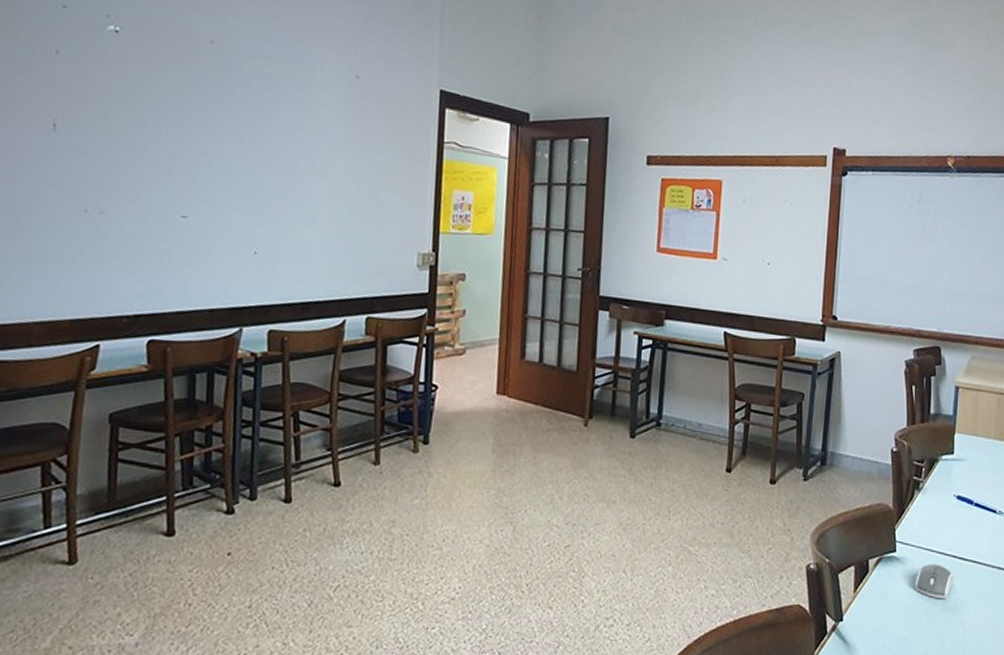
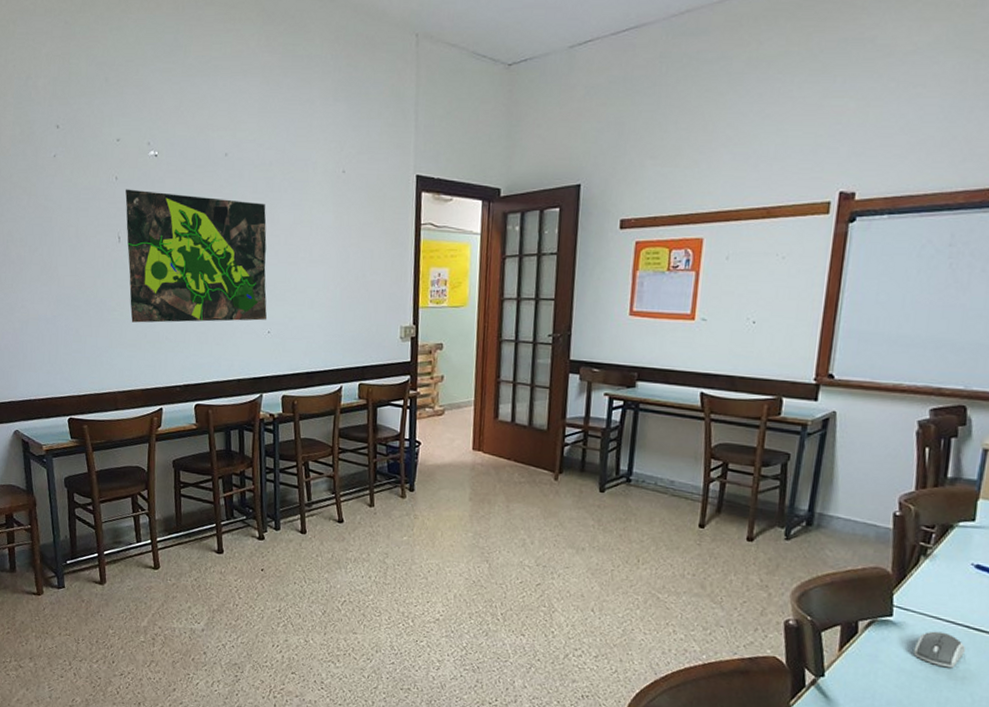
map: none [62,66,260,239] -> present [125,189,267,323]

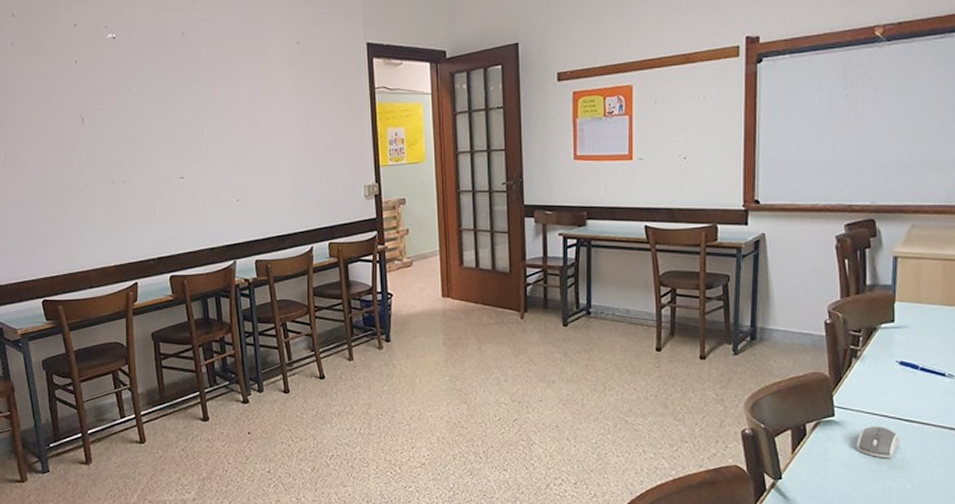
map: present [125,189,267,323] -> none [86,71,234,201]

